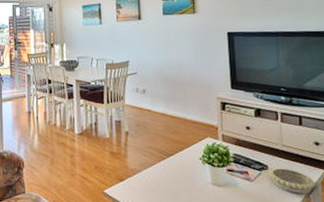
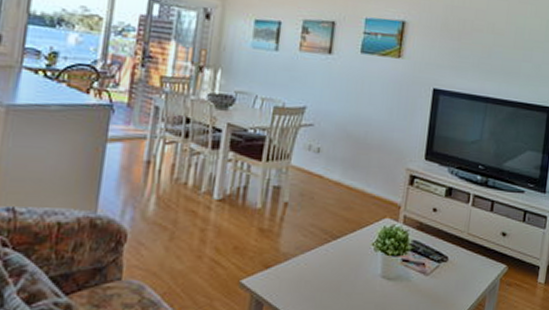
decorative bowl: present [269,168,315,194] -> none [447,261,494,291]

